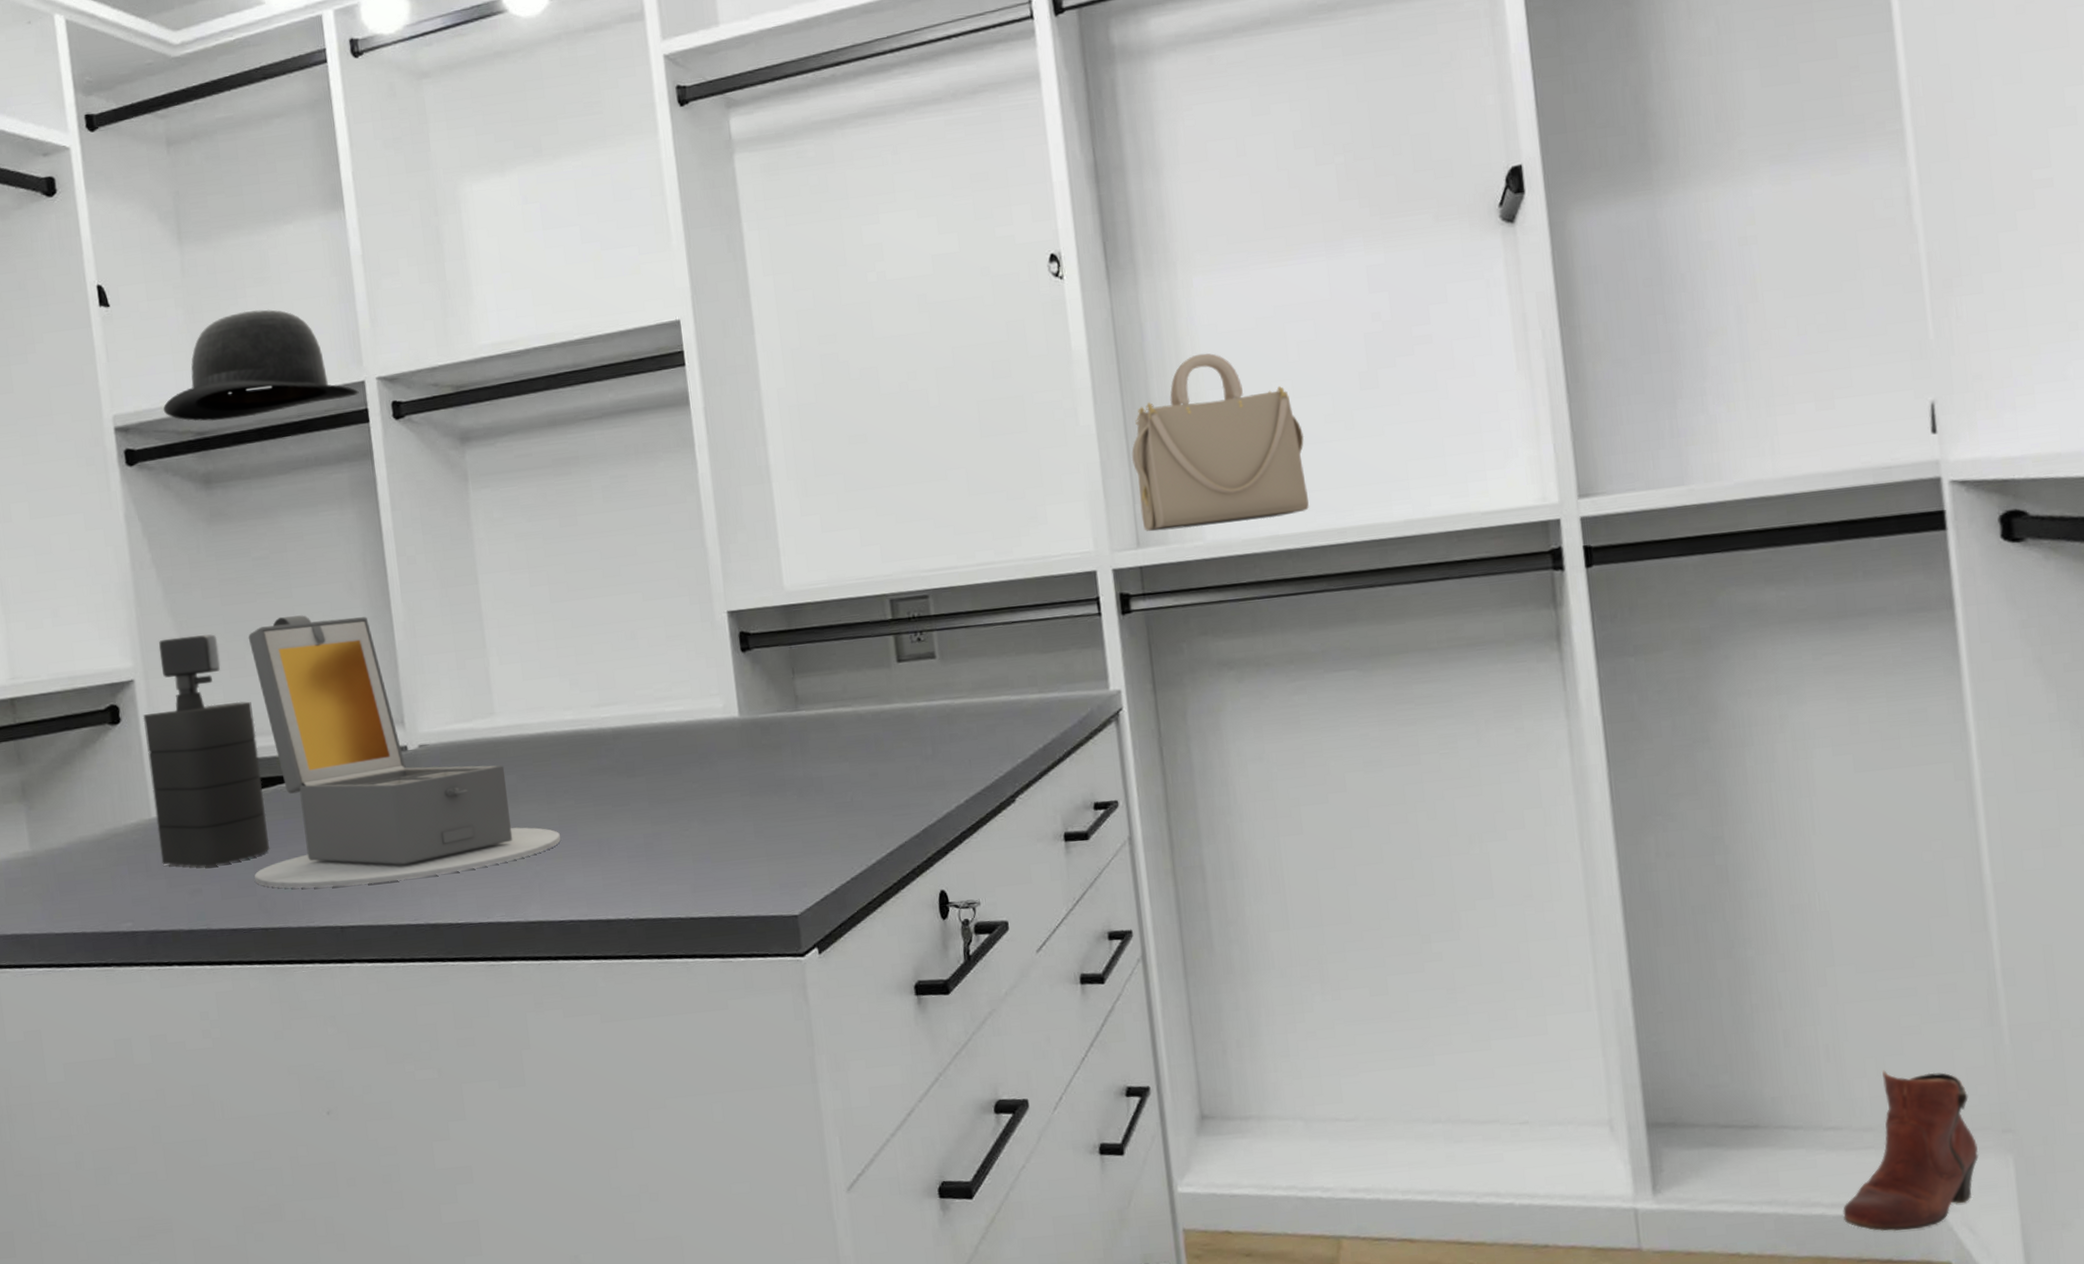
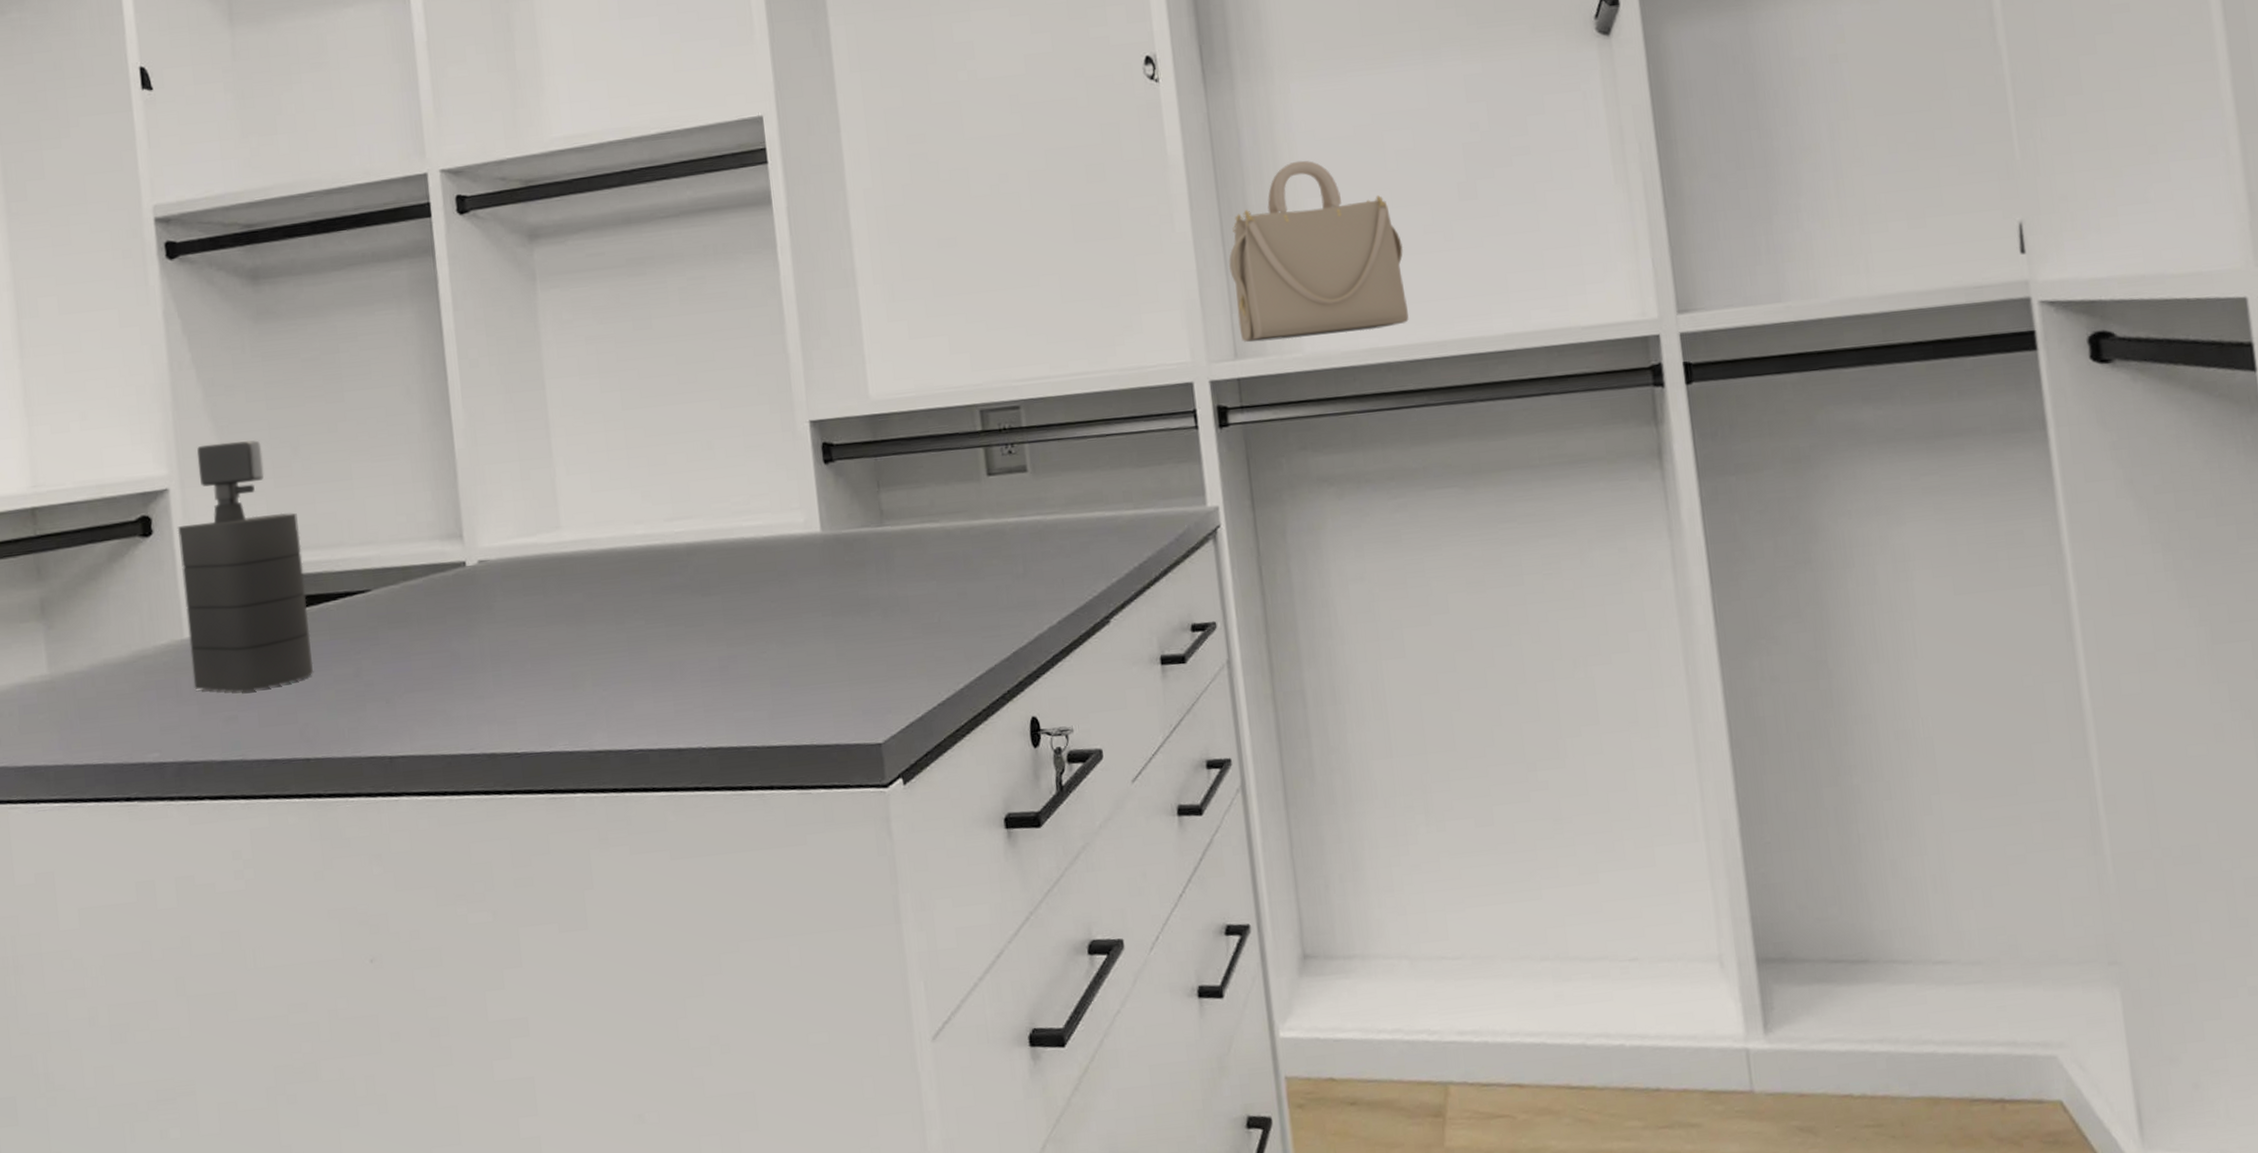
hat: present [163,309,359,422] -> none [208,96,421,214]
jewelry box: present [248,615,561,889] -> none [295,420,629,715]
boot: present [1843,1070,1978,1232] -> none [1954,901,2086,1070]

